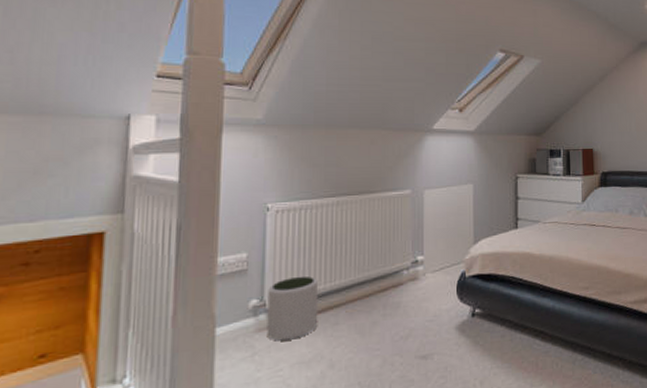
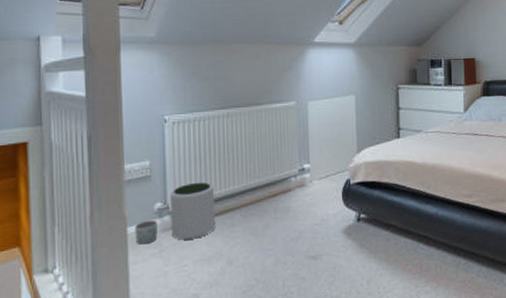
planter: none [224,318,251,348] -> present [135,219,158,245]

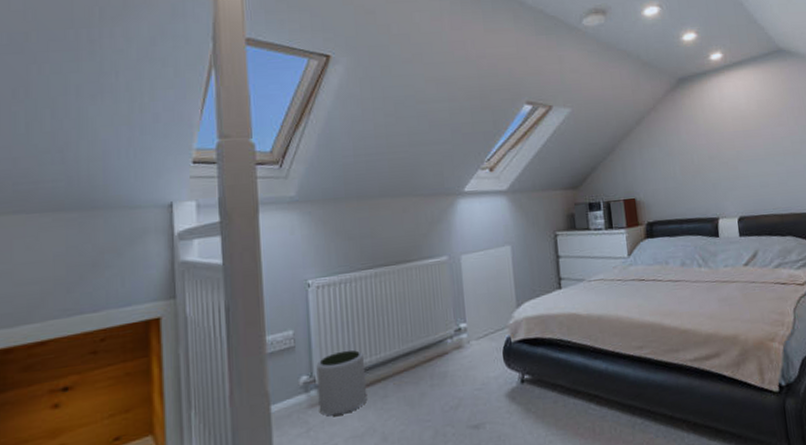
planter: present [135,219,158,245] -> none [279,395,304,424]

